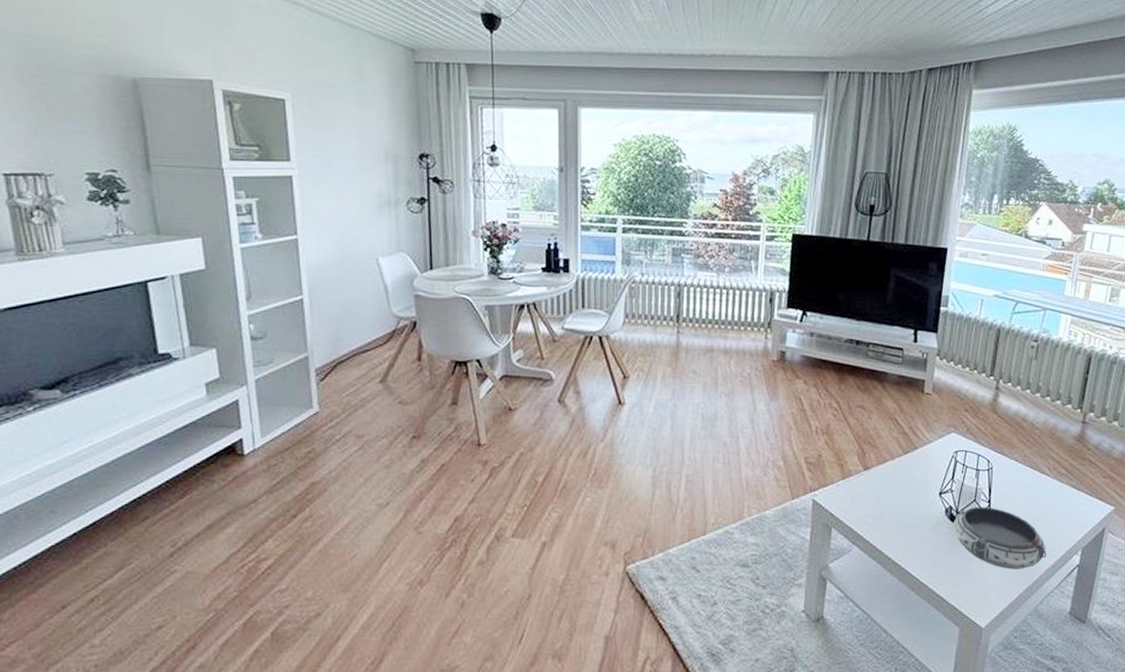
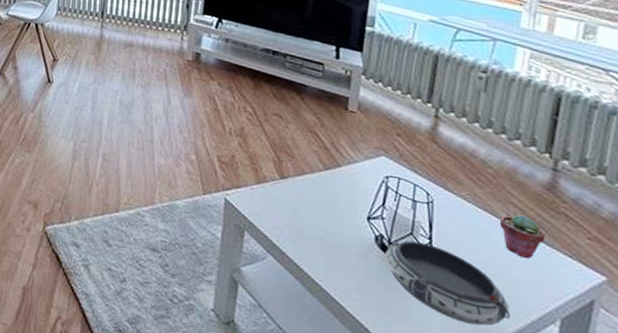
potted succulent: none [1042,467,1074,503] -> present [499,215,545,258]

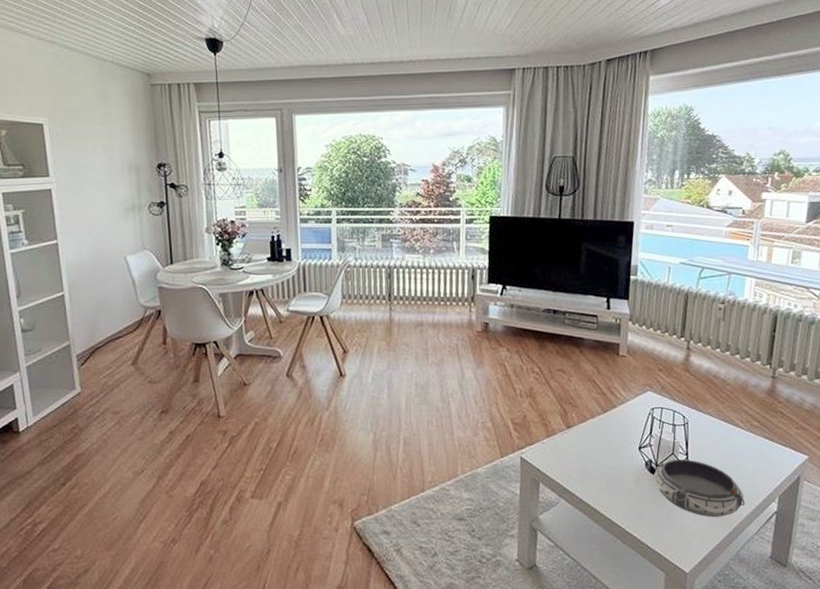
potted succulent: present [499,215,545,258] -> none [736,420,768,454]

